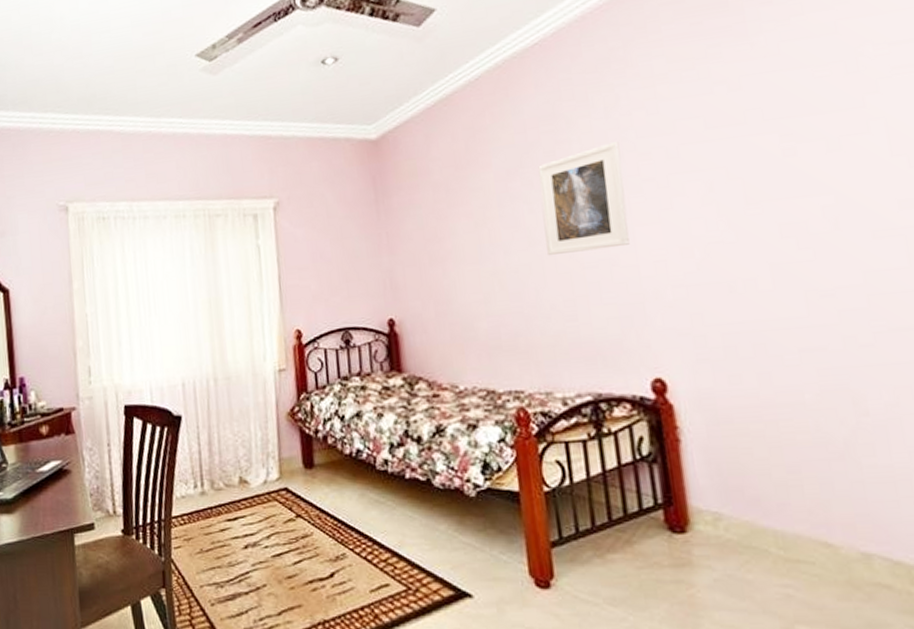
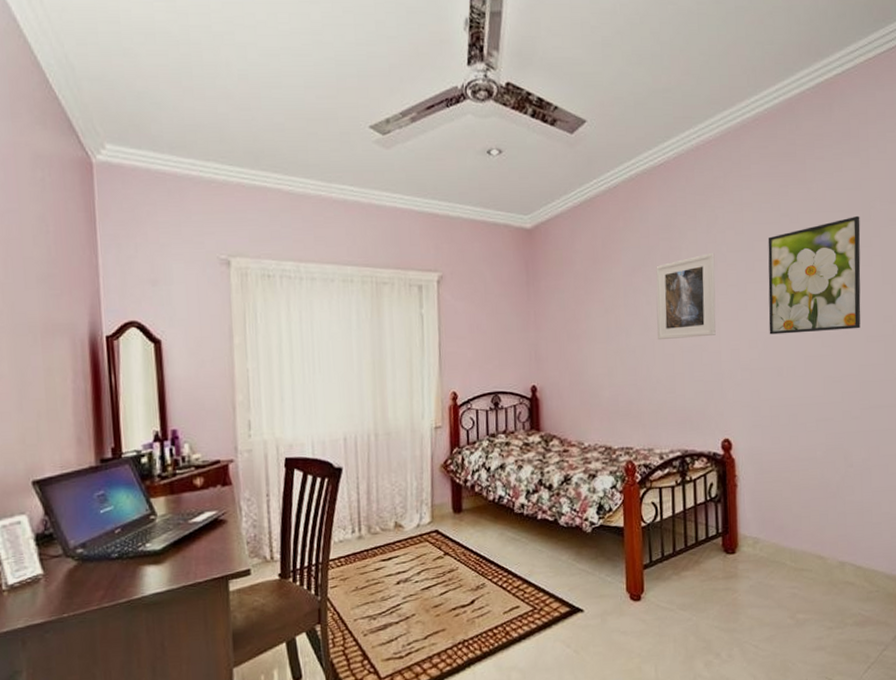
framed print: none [696,68,860,239] -> present [768,215,861,335]

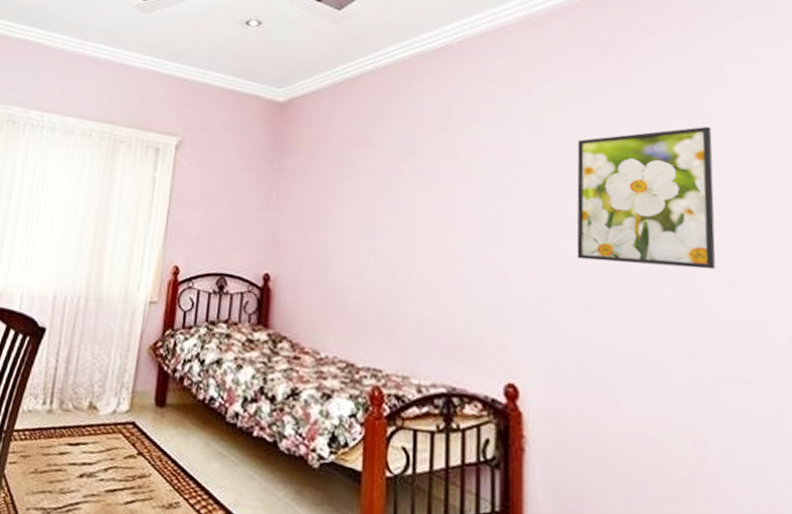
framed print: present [656,253,716,341] -> none [425,150,505,249]

